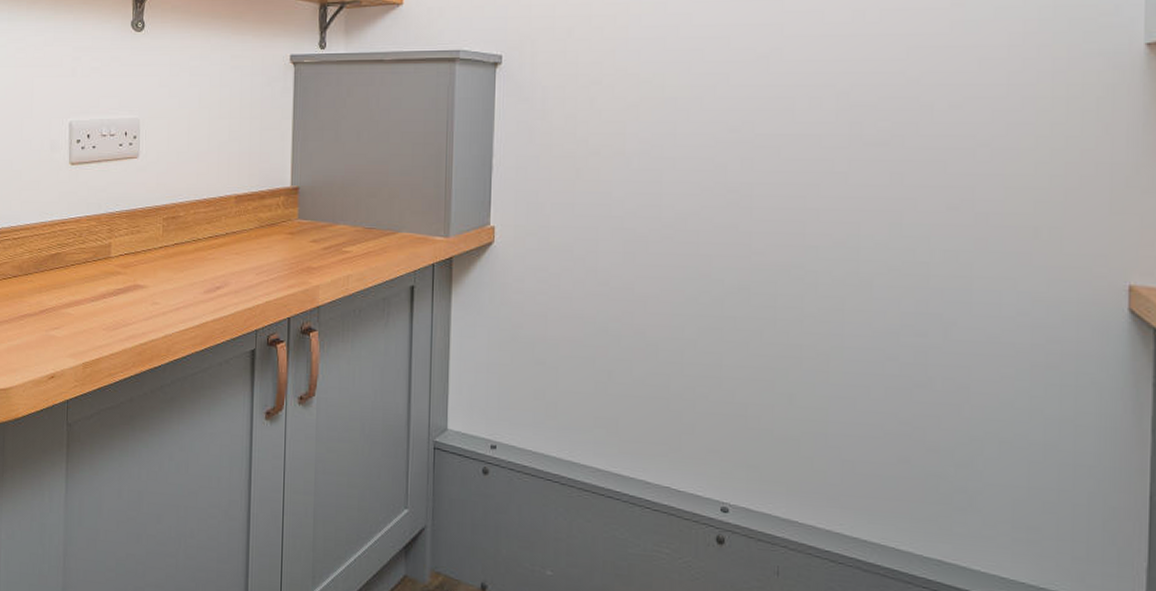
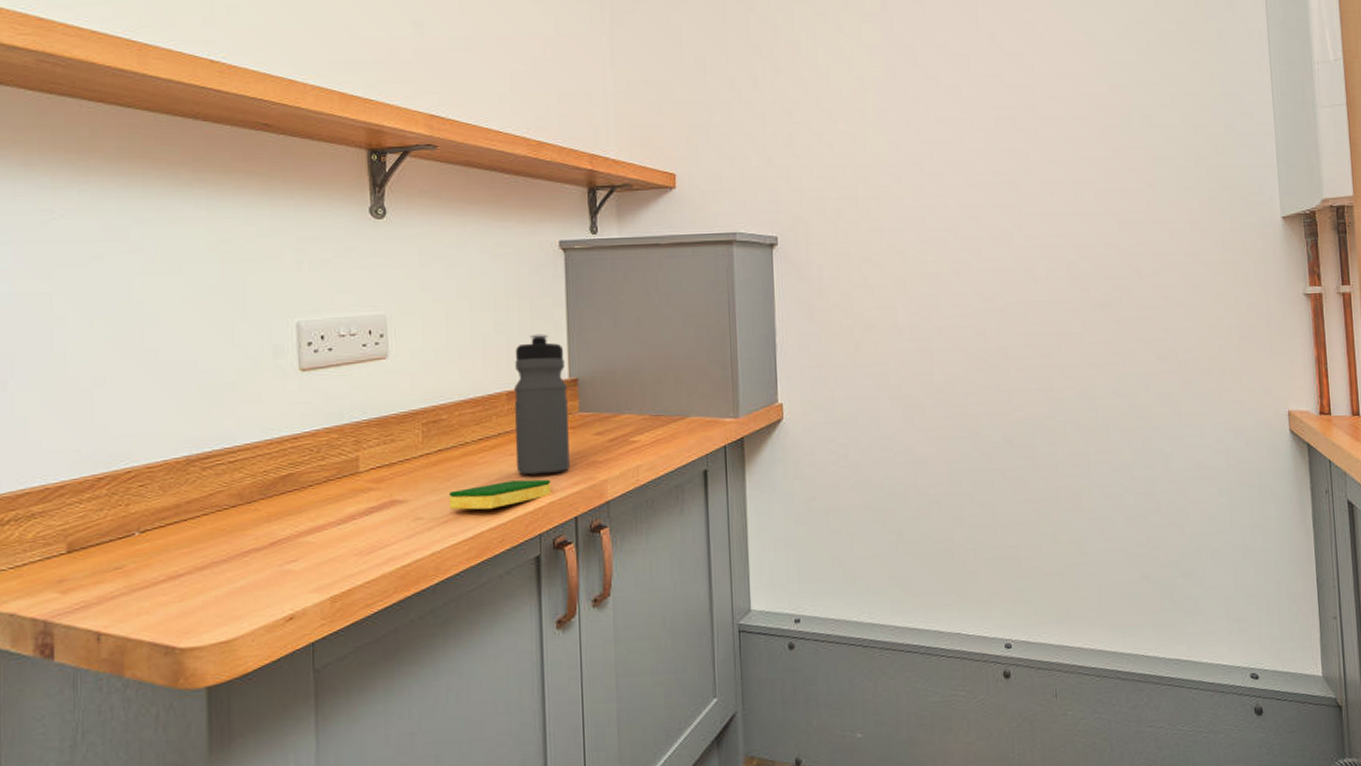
dish sponge: none [181,278,269,302] -> present [448,479,551,510]
water bottle: none [240,143,289,275] -> present [514,334,570,475]

